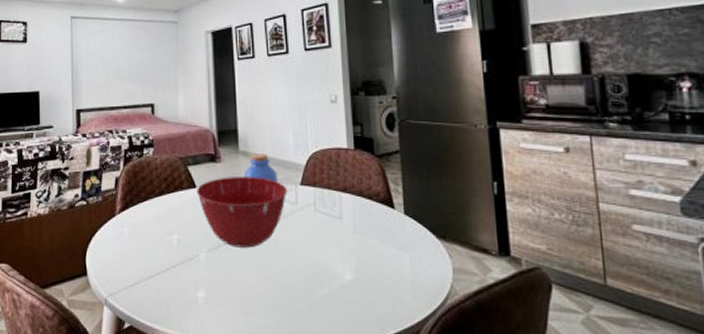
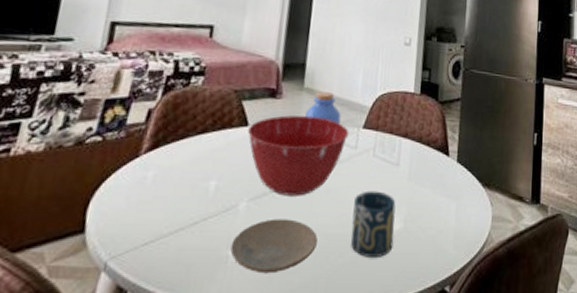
plate: none [198,267,273,314] -> present [230,219,318,274]
cup: none [302,243,347,304] -> present [351,190,396,257]

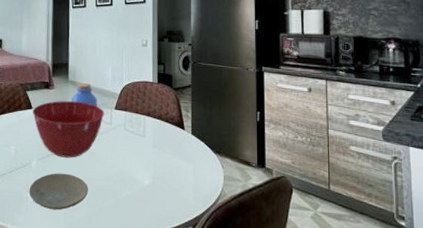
cup: present [351,190,396,257] -> none [112,155,145,203]

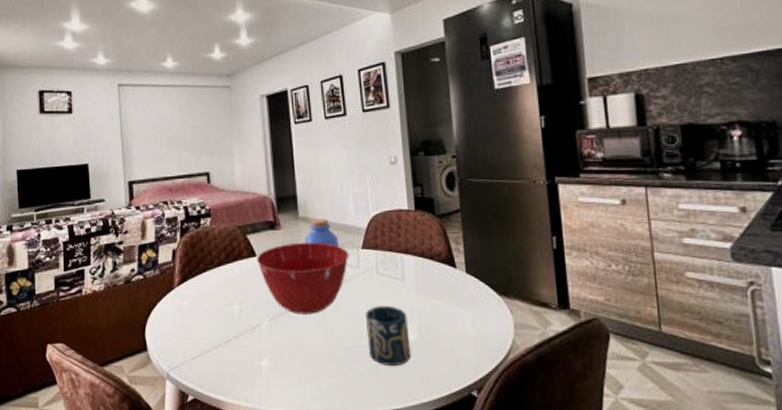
plate: present [29,173,88,210] -> none [262,334,337,381]
cup: none [112,155,145,203] -> present [366,305,411,365]

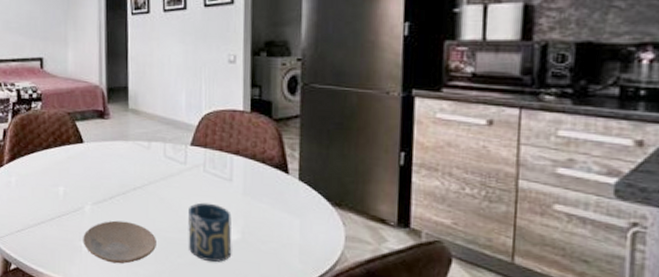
mixing bowl: present [257,242,349,314] -> none [84,133,177,204]
plate: none [262,334,337,381] -> present [83,220,156,264]
jar: present [304,219,339,248] -> none [132,112,167,142]

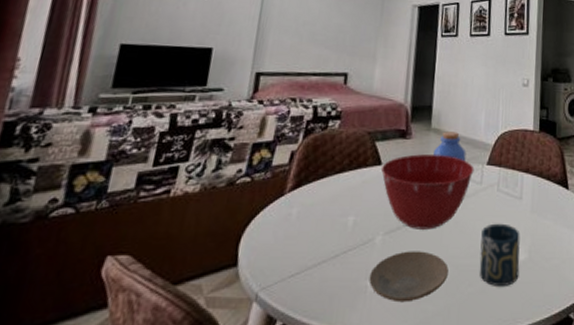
mixing bowl: none [84,133,177,204] -> present [381,154,474,230]
jar: none [132,112,167,142] -> present [432,131,467,162]

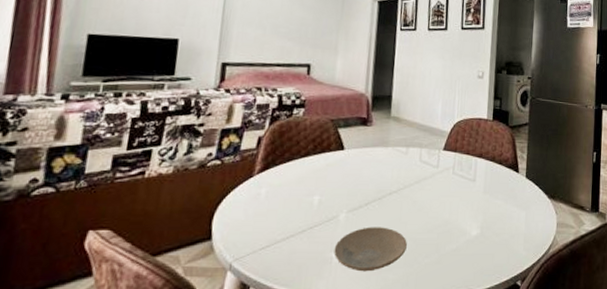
mixing bowl: present [381,154,474,230] -> none [344,140,432,208]
jar: present [432,131,467,162] -> none [392,119,424,147]
cup: present [479,223,520,286] -> none [435,203,473,258]

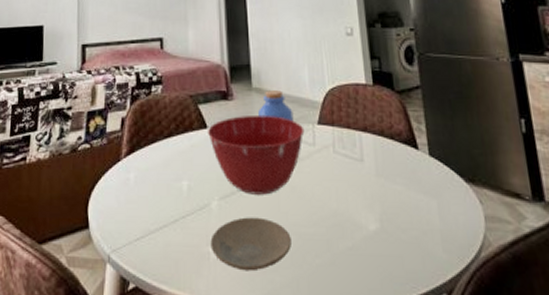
mixing bowl: none [344,140,432,208] -> present [208,116,305,195]
jar: none [392,119,424,147] -> present [257,90,294,122]

